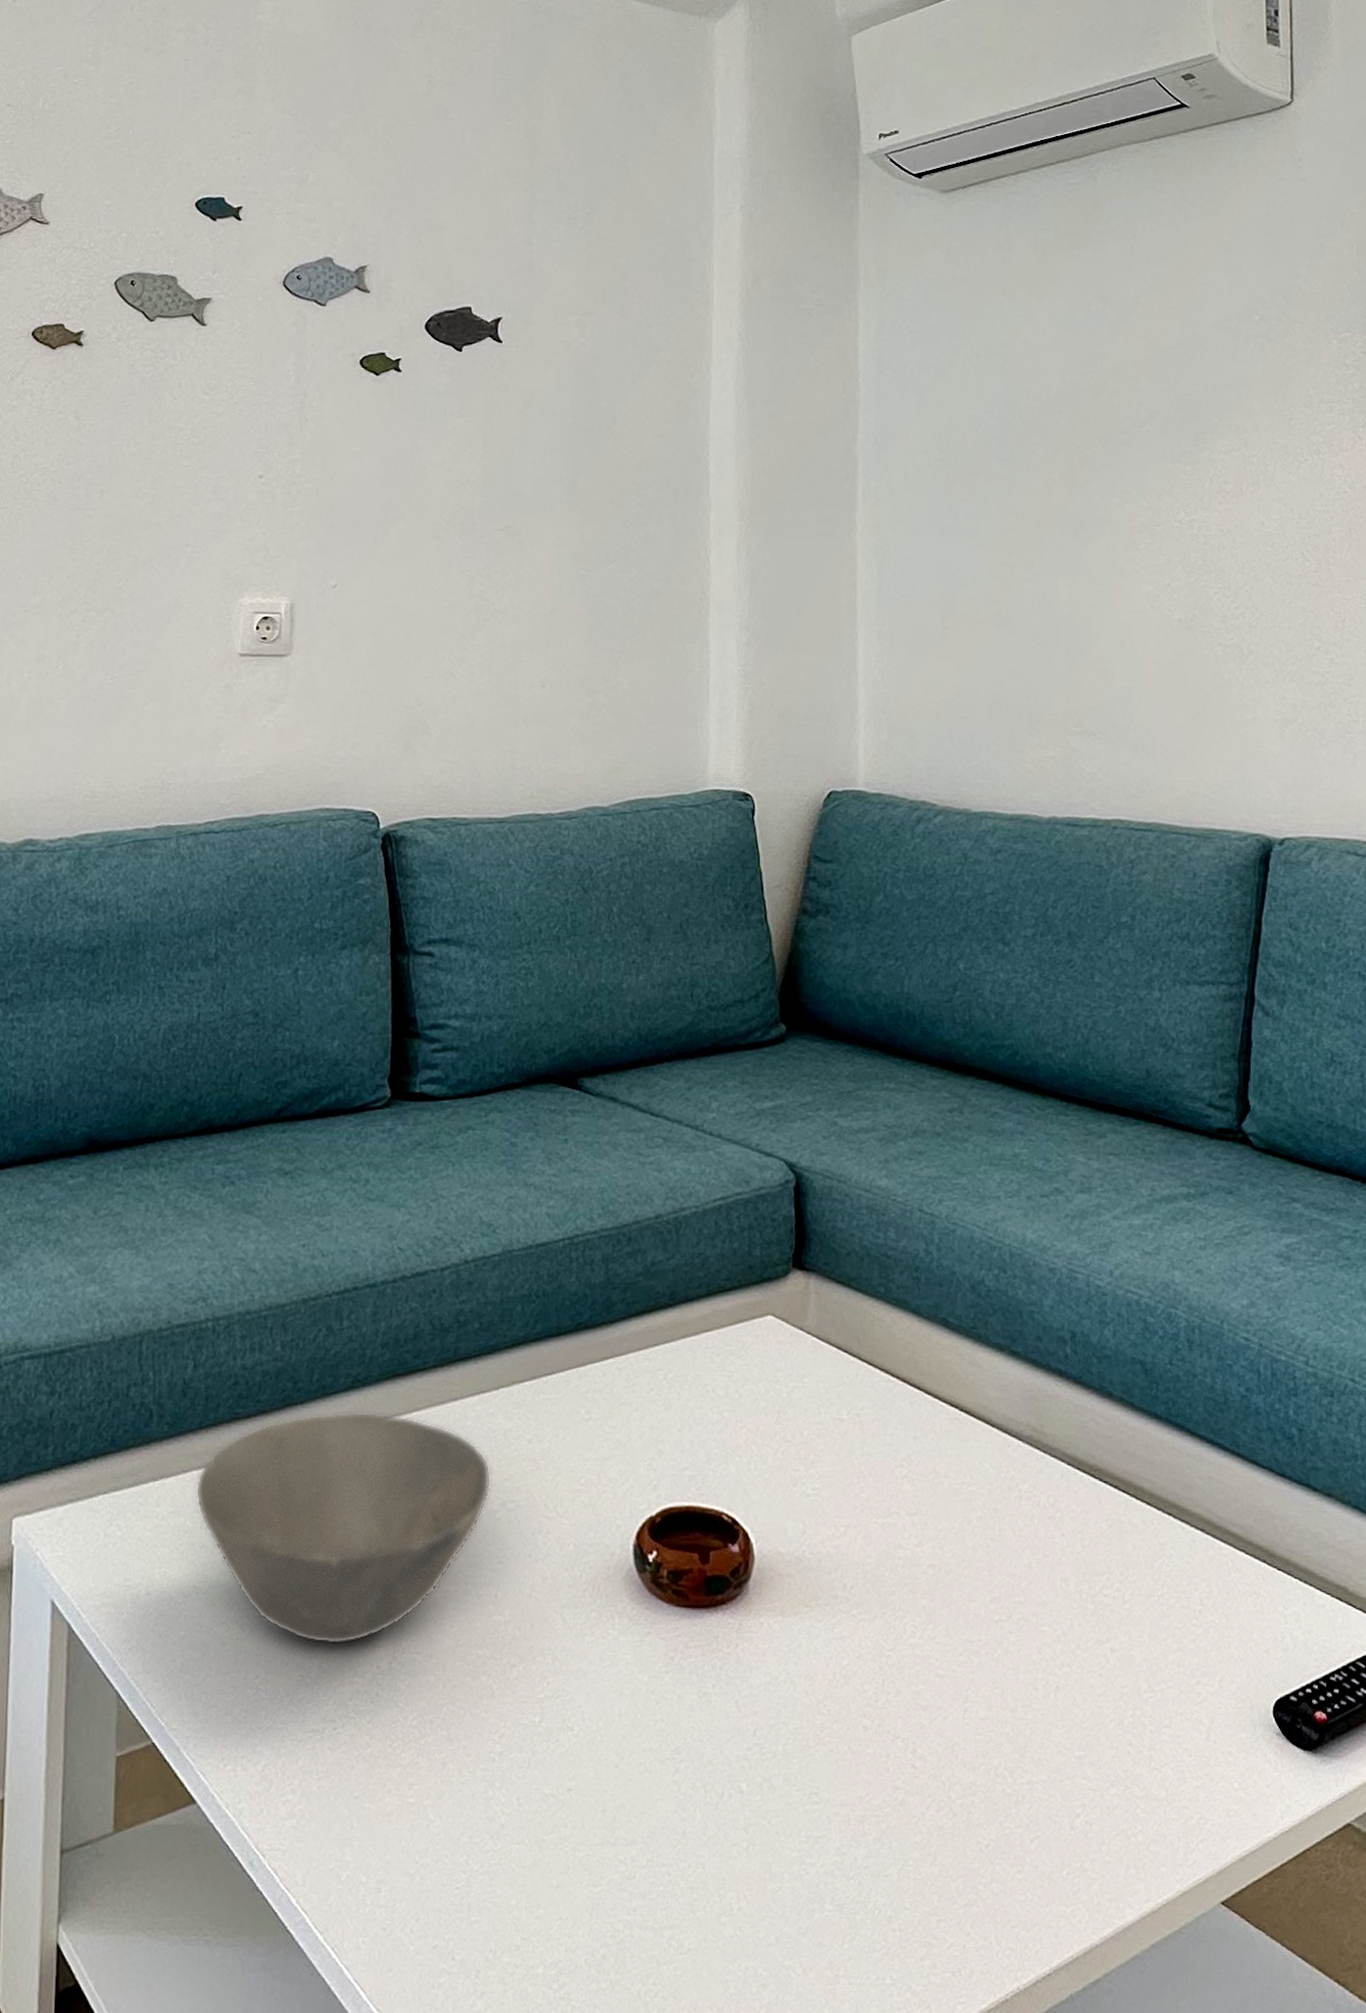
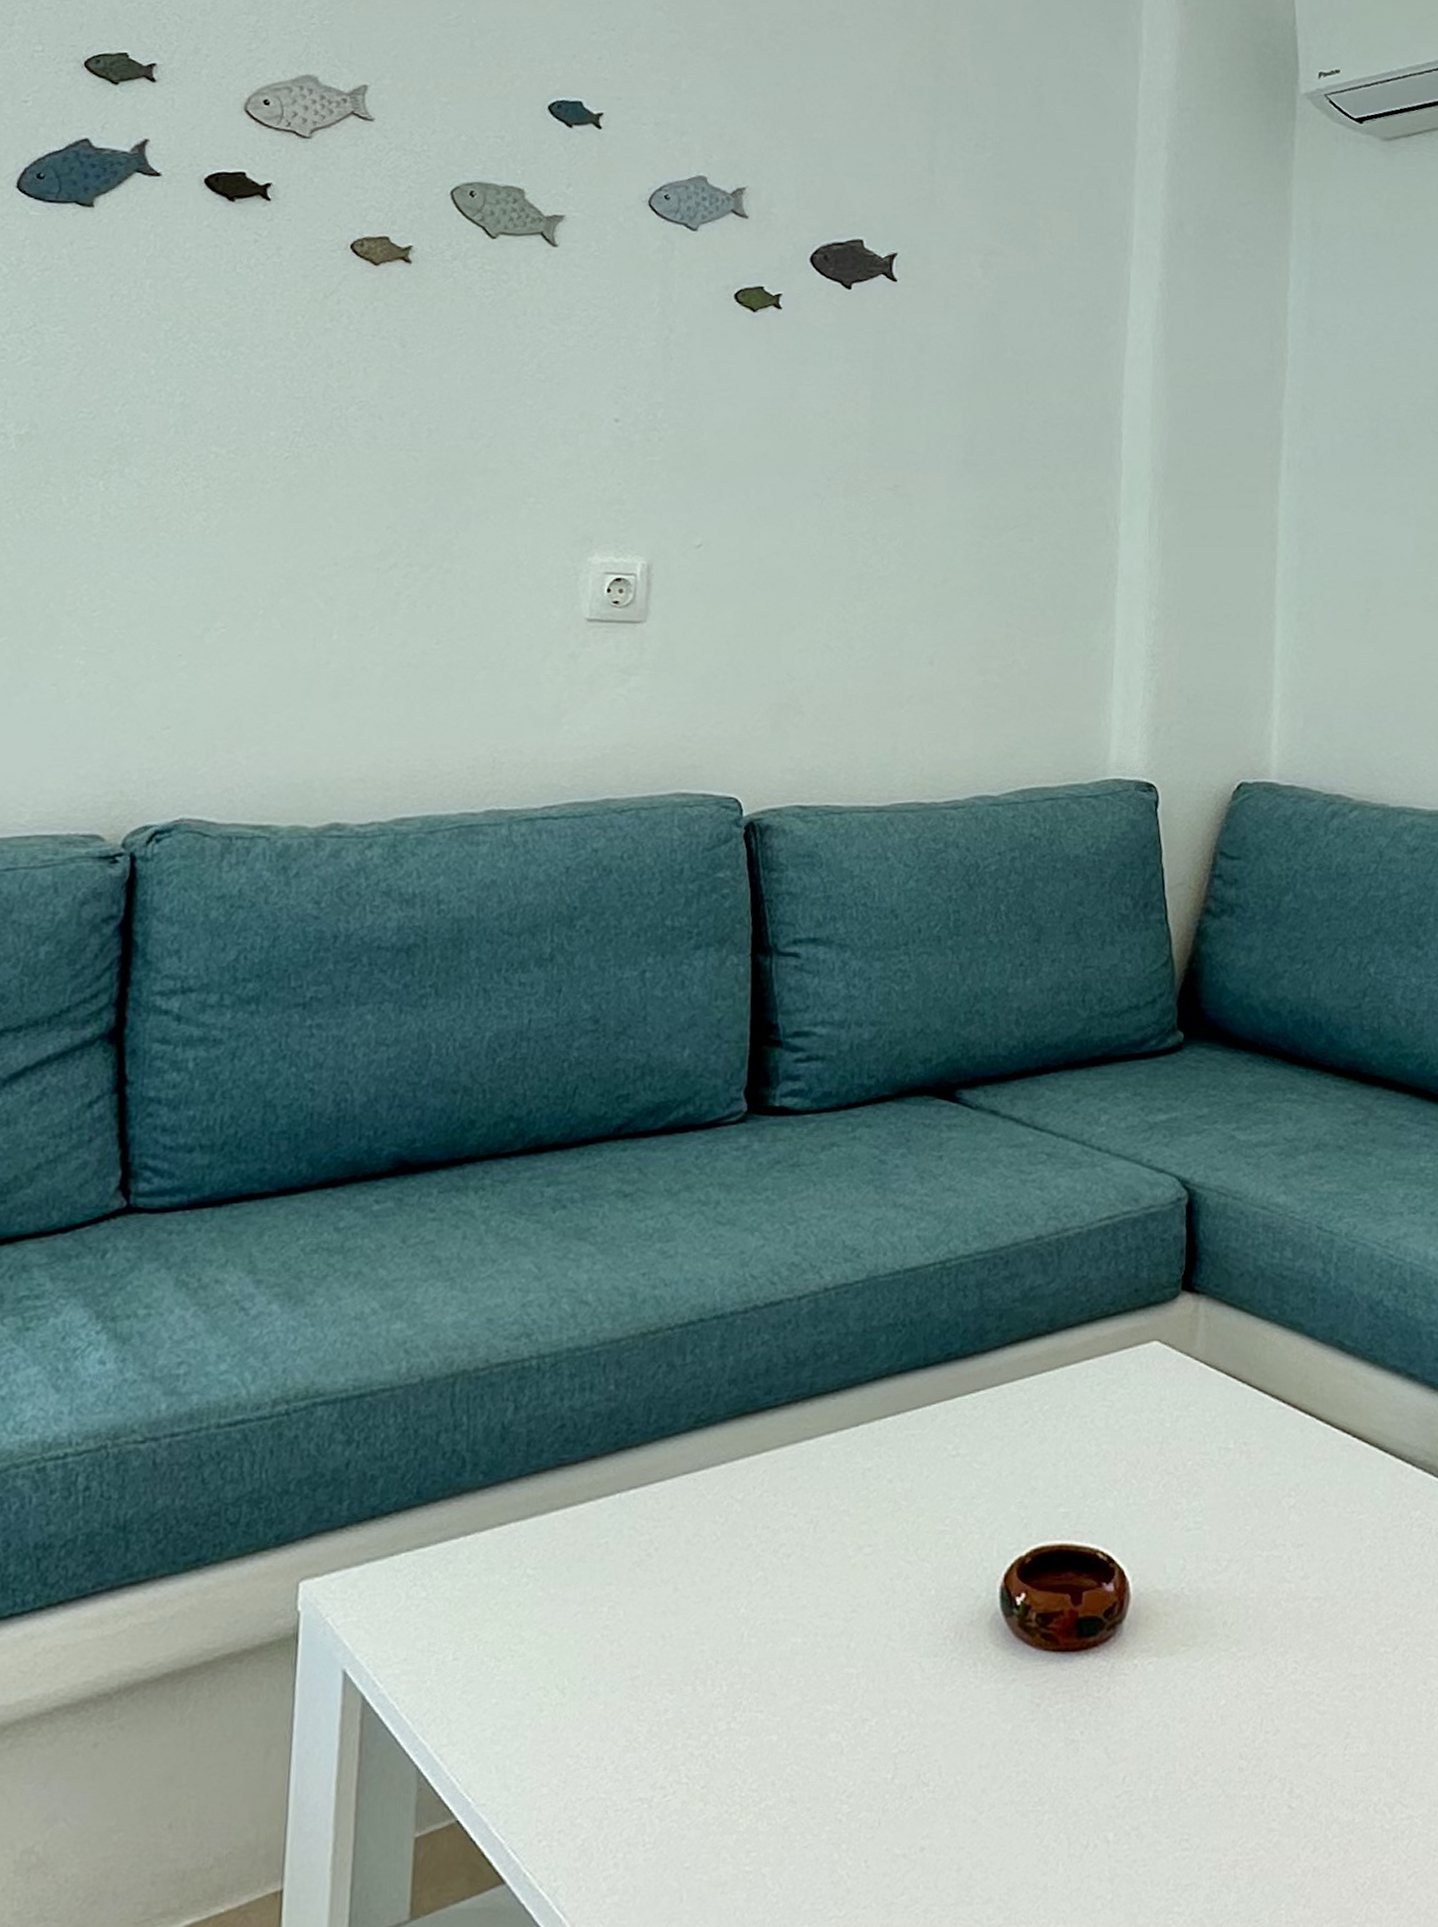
bowl: present [195,1412,492,1645] -> none [512,1454,848,1707]

